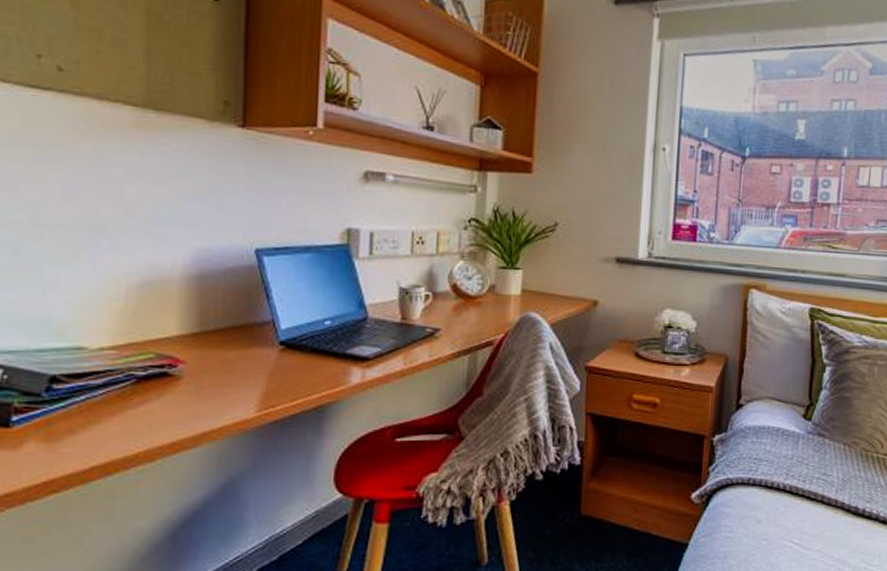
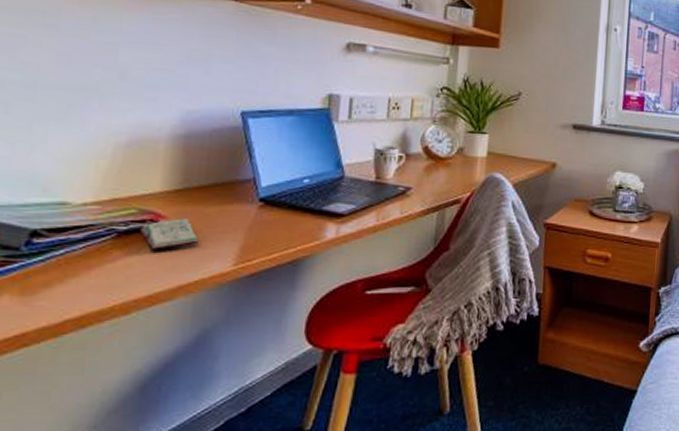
book: none [158,363,221,397] -> present [139,218,200,251]

